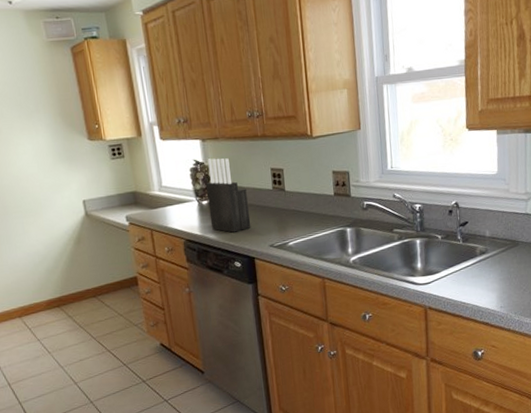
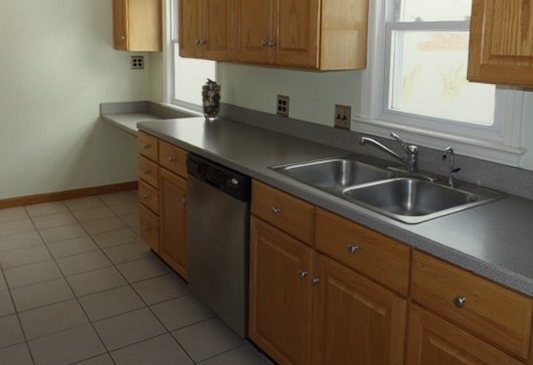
knife block: present [205,158,251,233] -> none [214,79,253,151]

